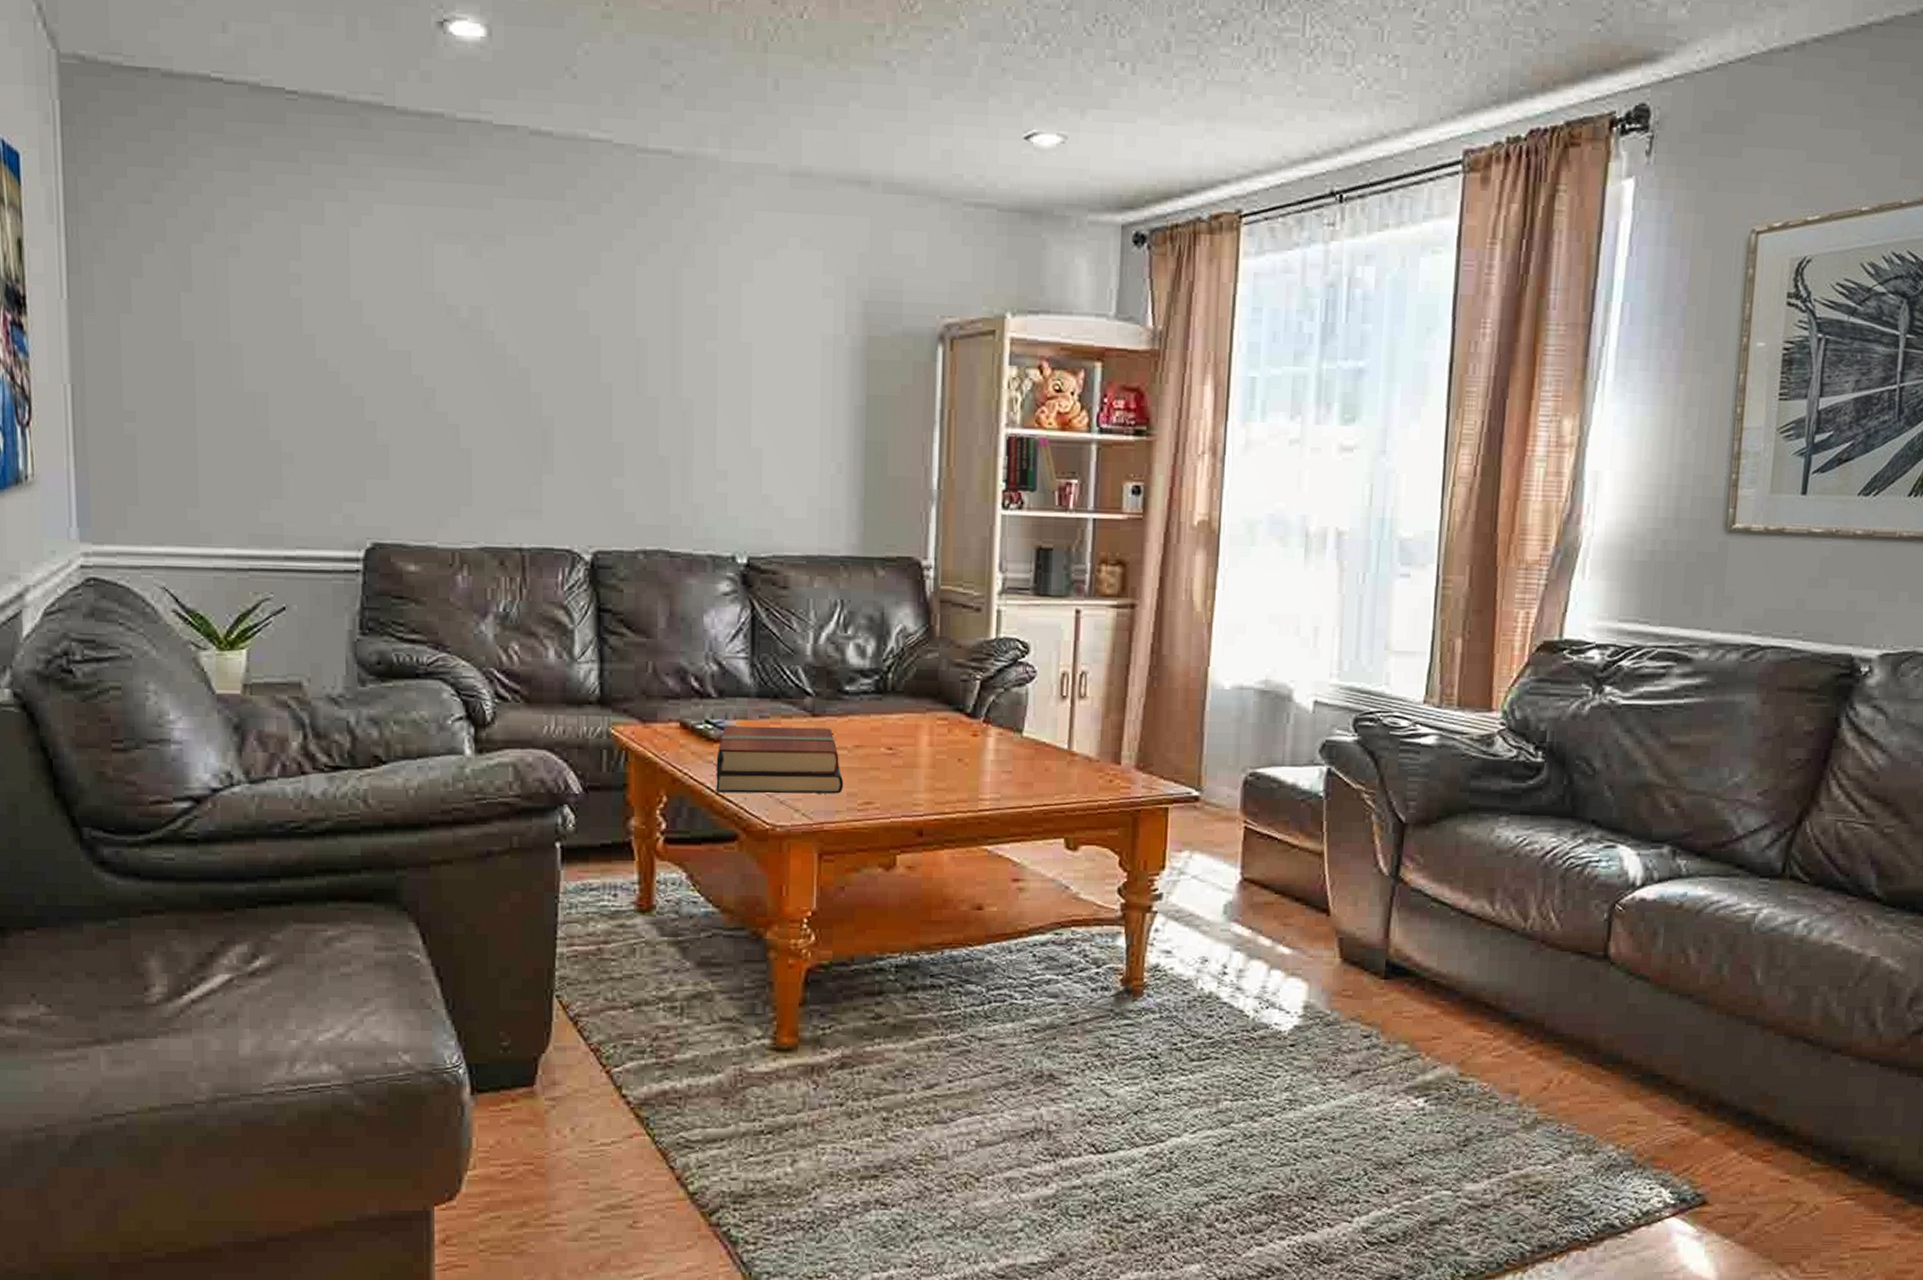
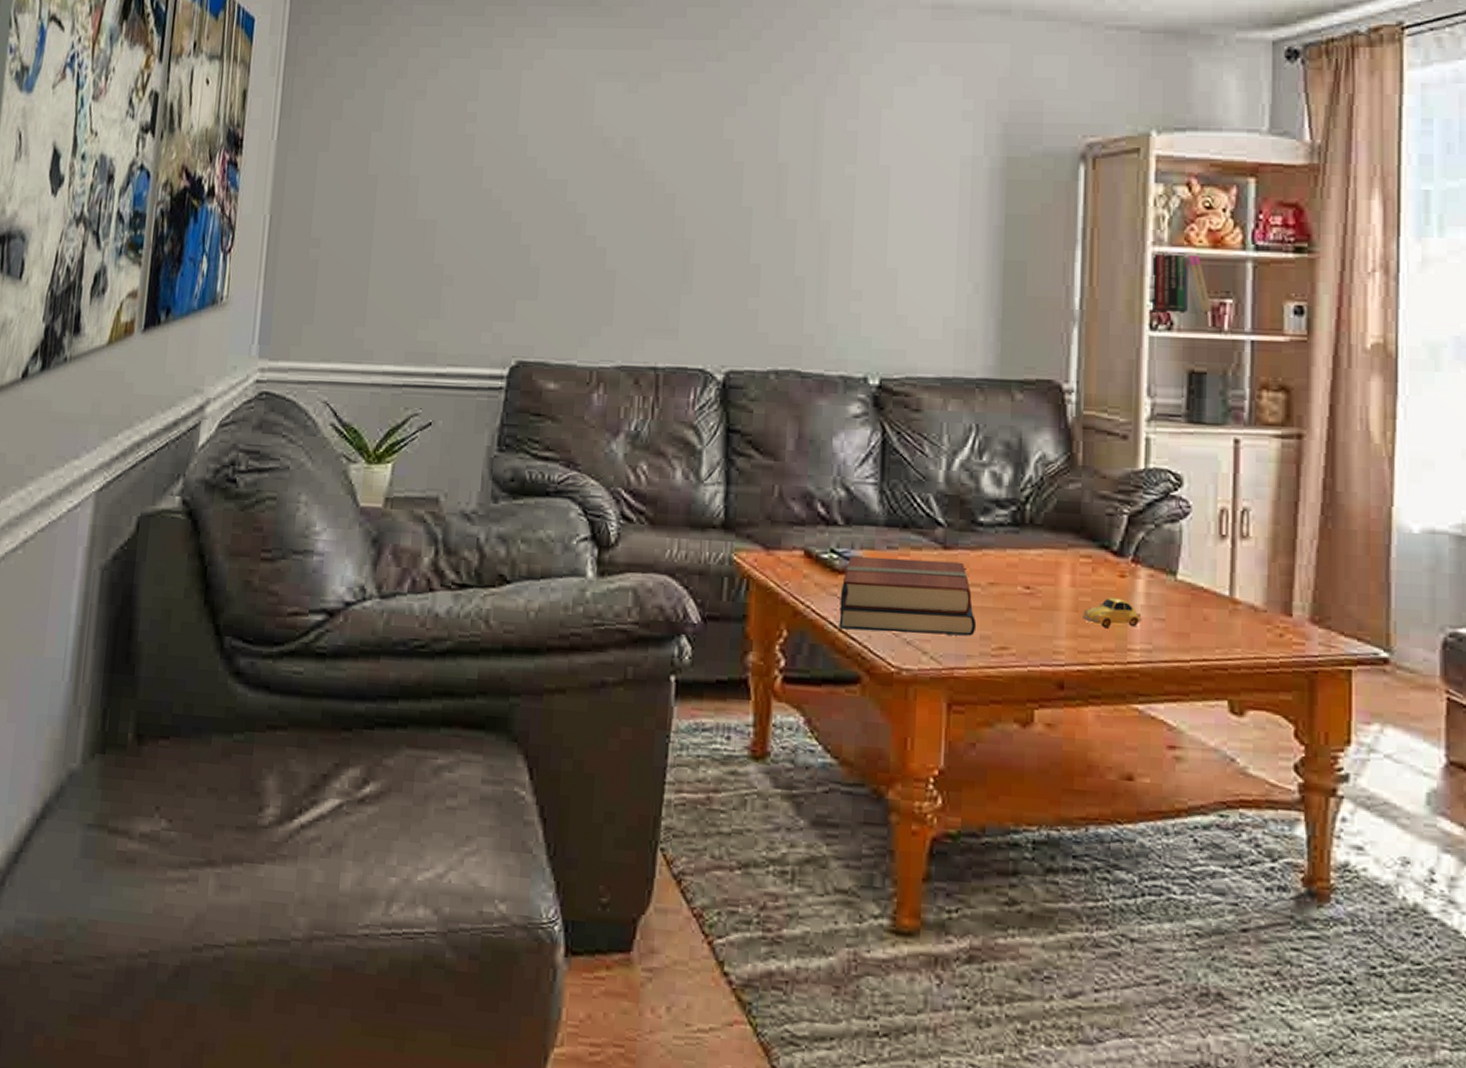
toy car: none [939,753,992,782] -> present [1083,596,1142,629]

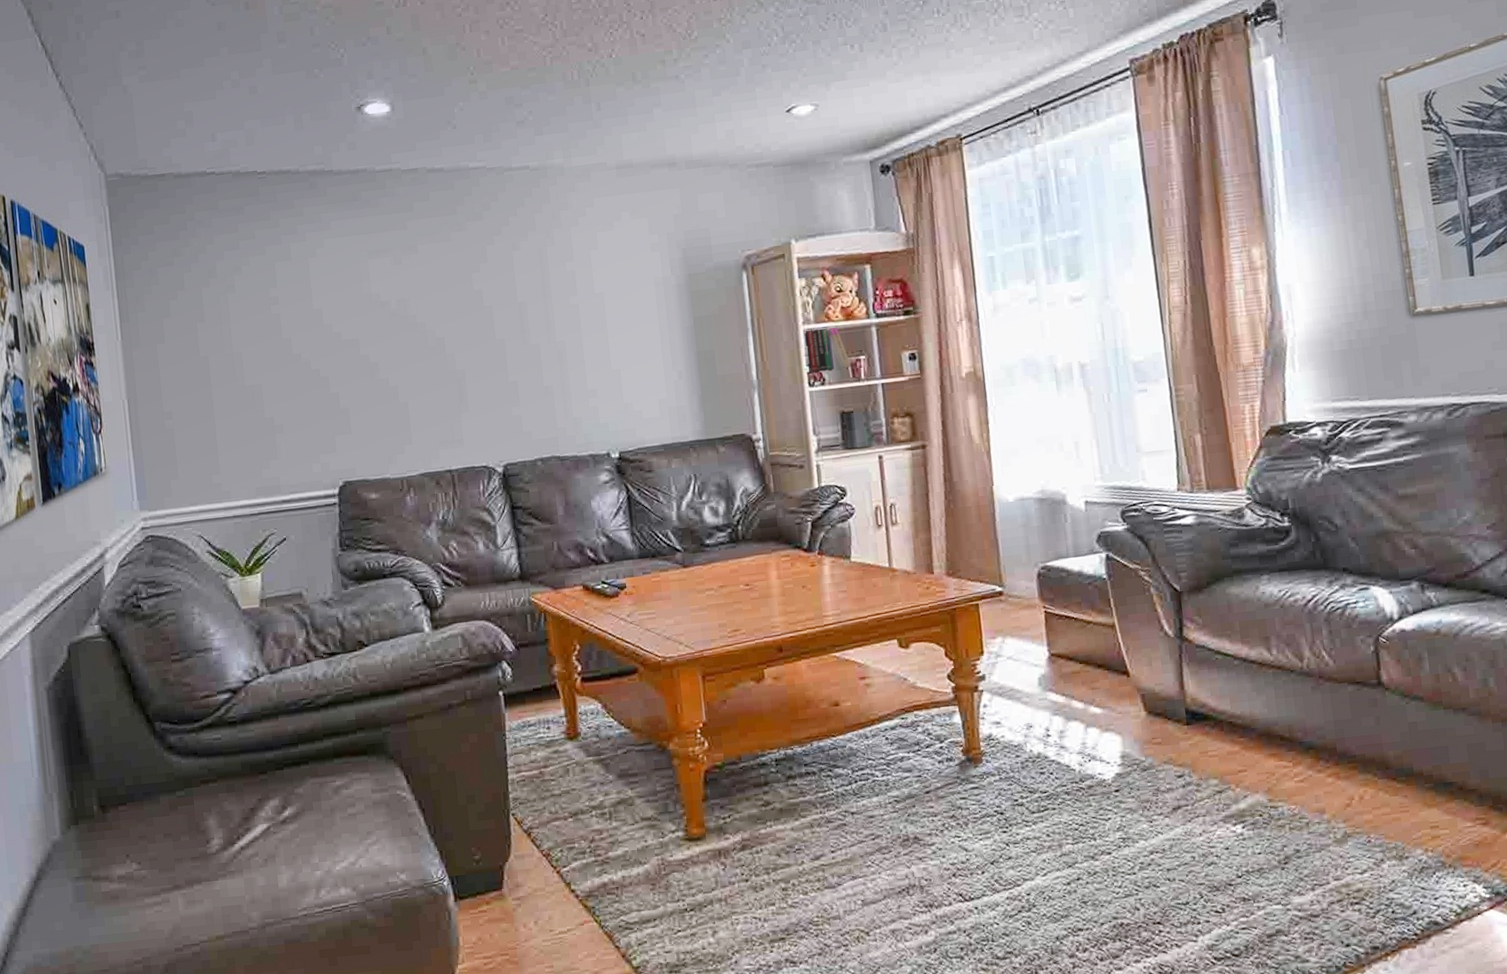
books: present [839,555,977,636] -> none [613,575,715,637]
toy car: present [1083,596,1142,629] -> none [789,581,831,604]

